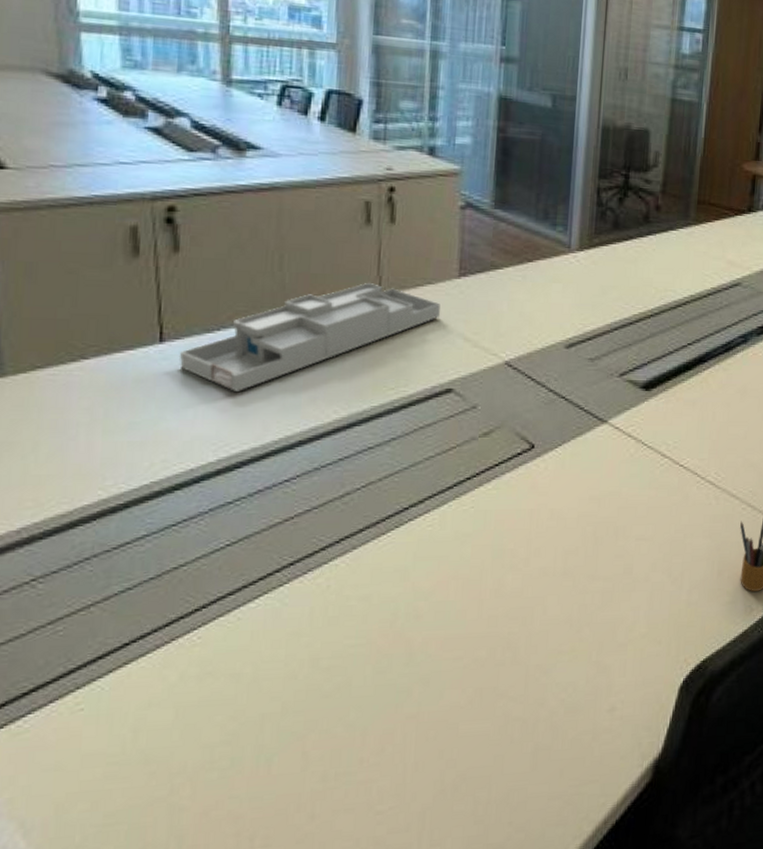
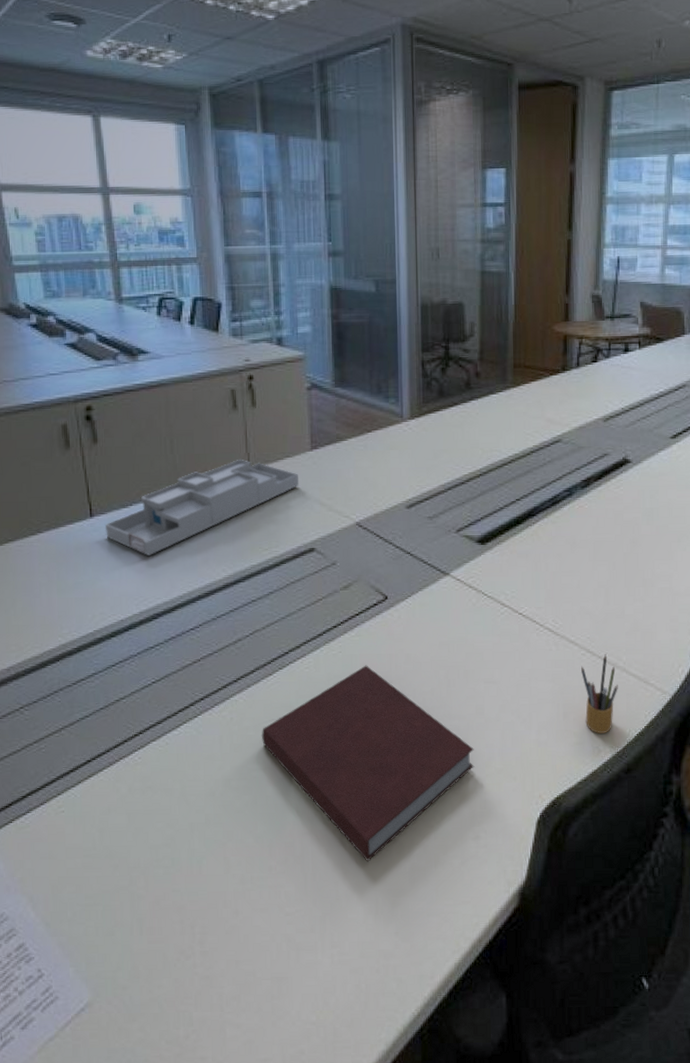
notebook: none [364,522,618,745] -> present [261,665,474,862]

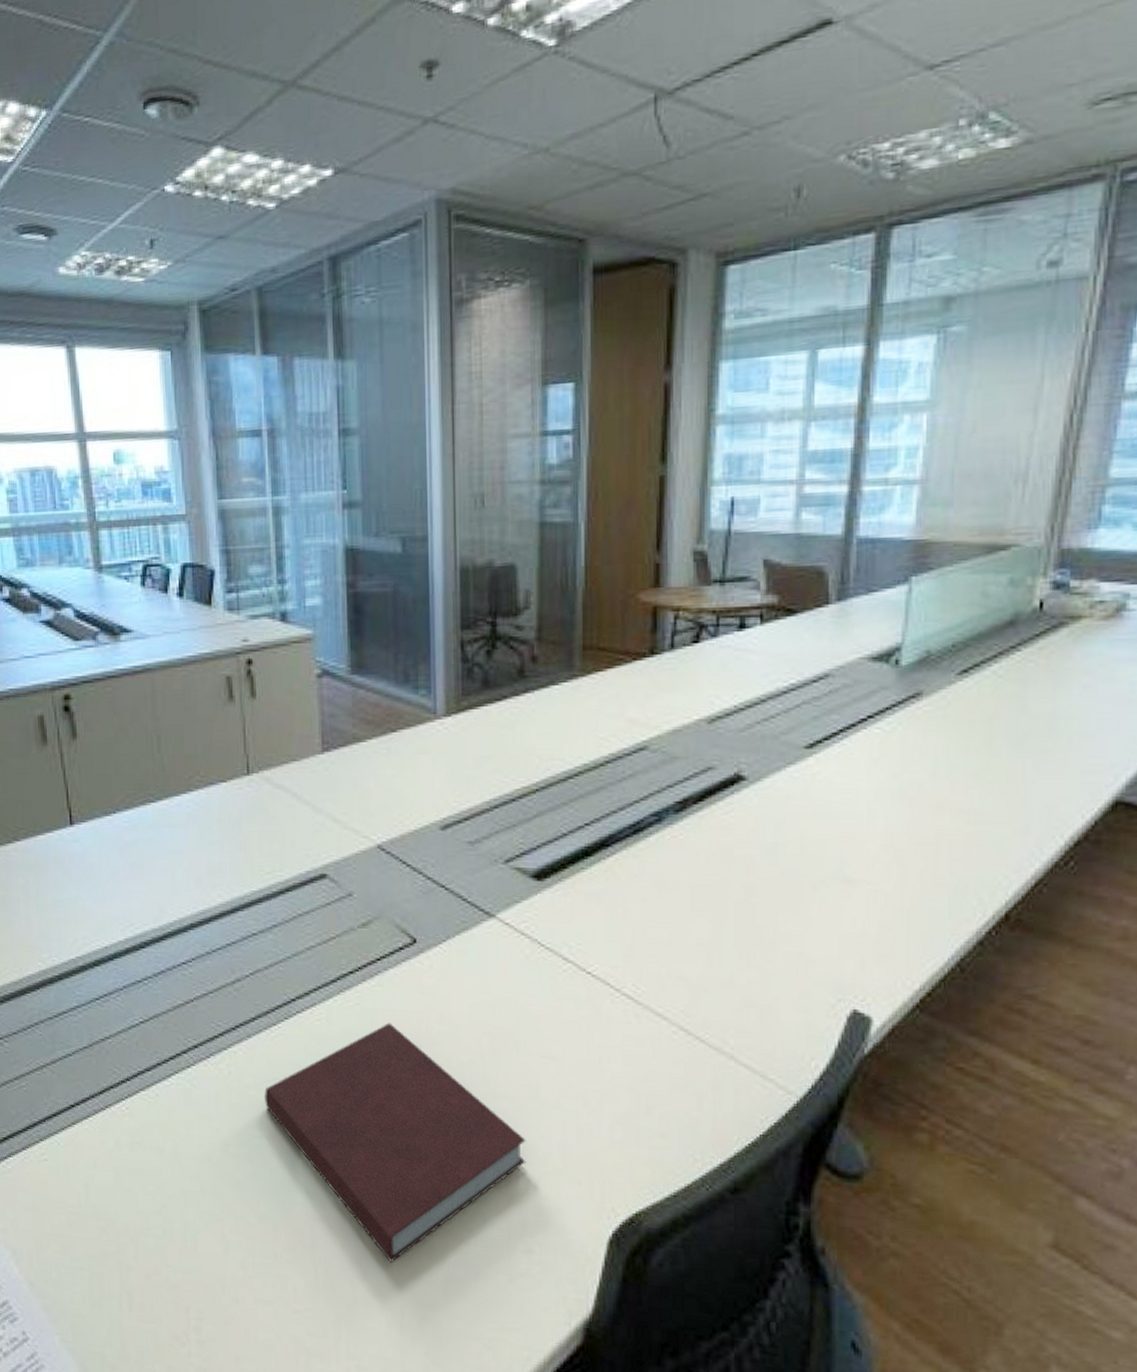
desk organizer: present [105,459,300,555] -> none [86,761,308,873]
pencil box: present [581,654,618,733] -> none [671,1034,723,1138]

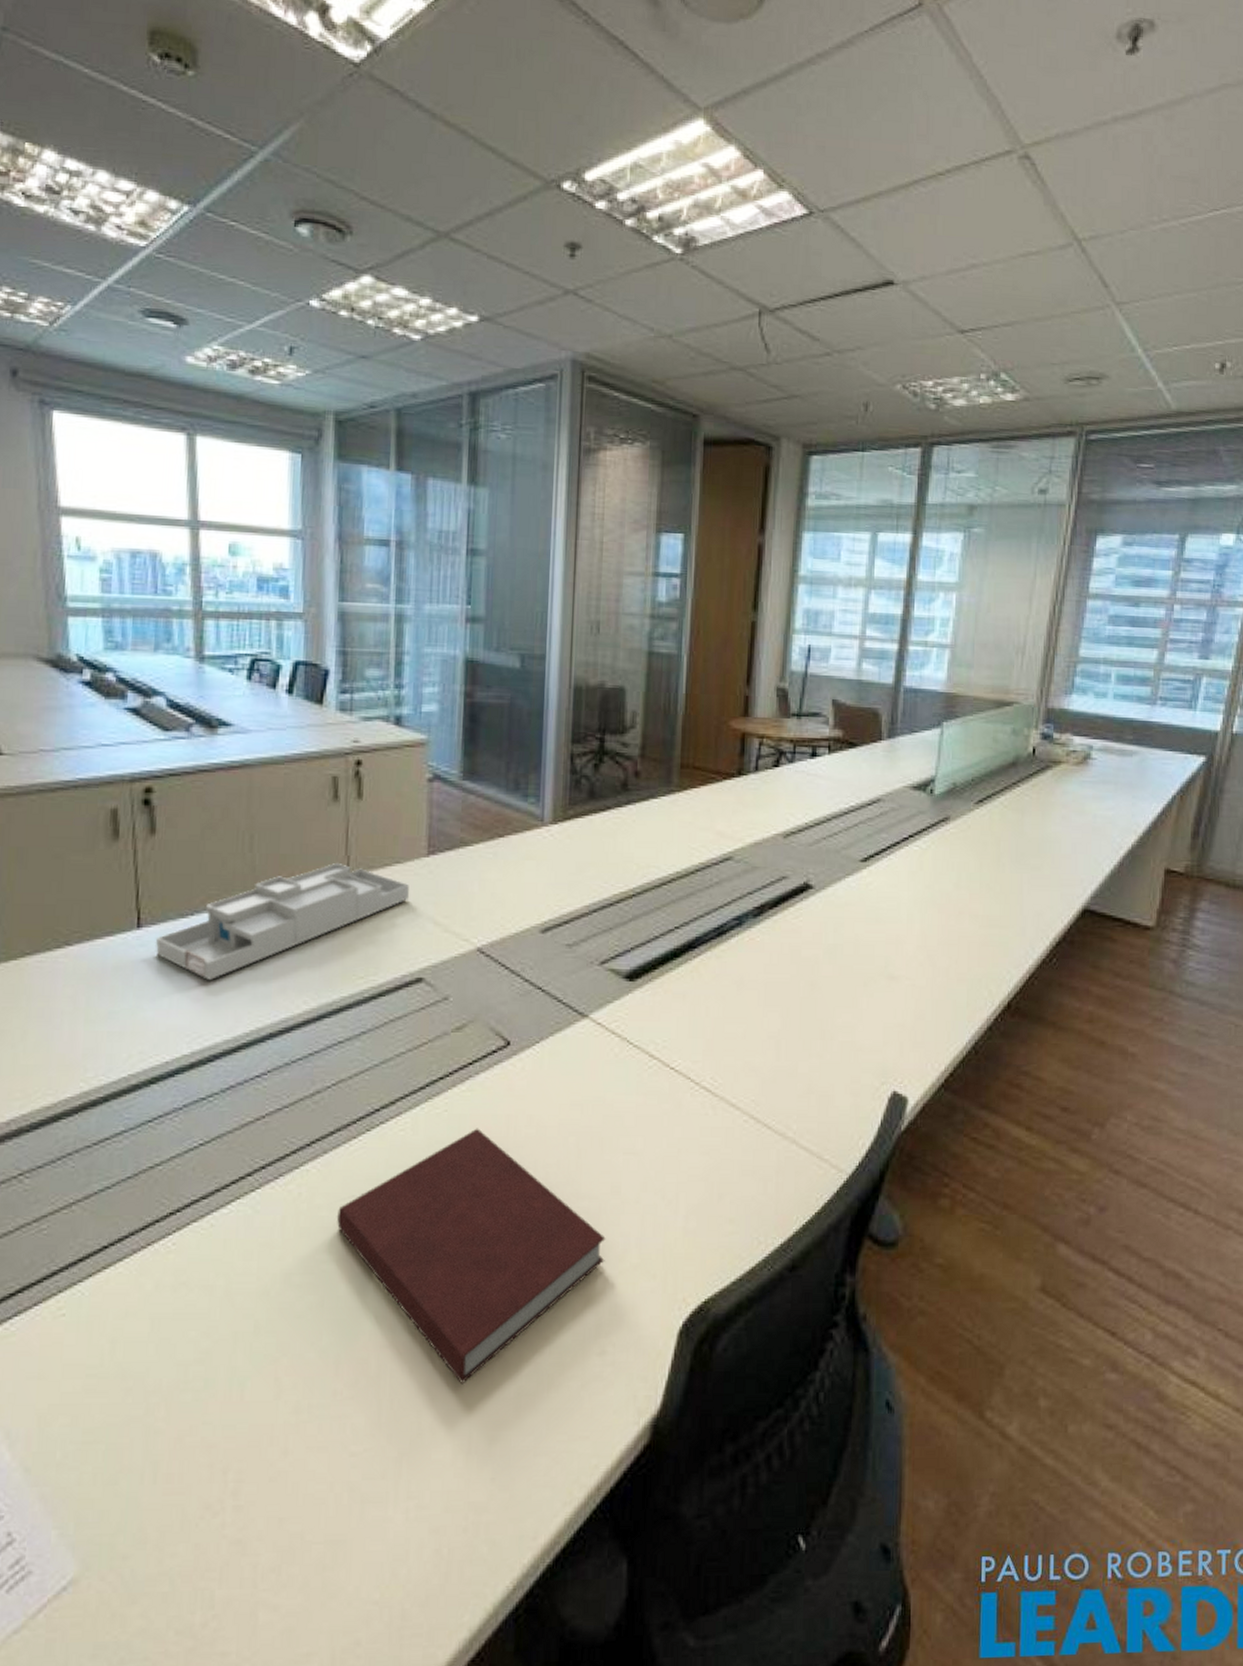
desk organizer: none [86,761,308,873] -> present [155,862,410,980]

